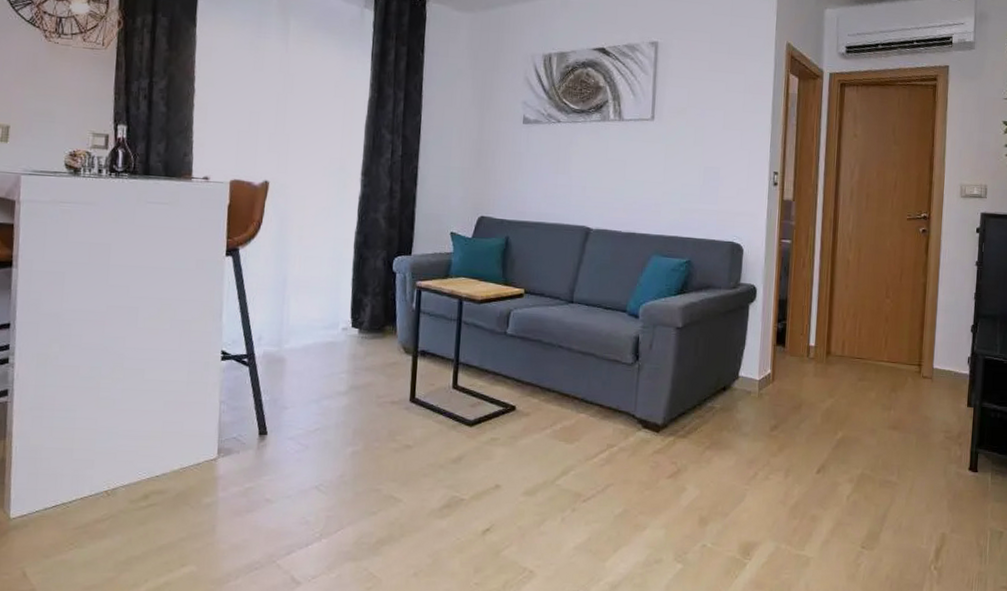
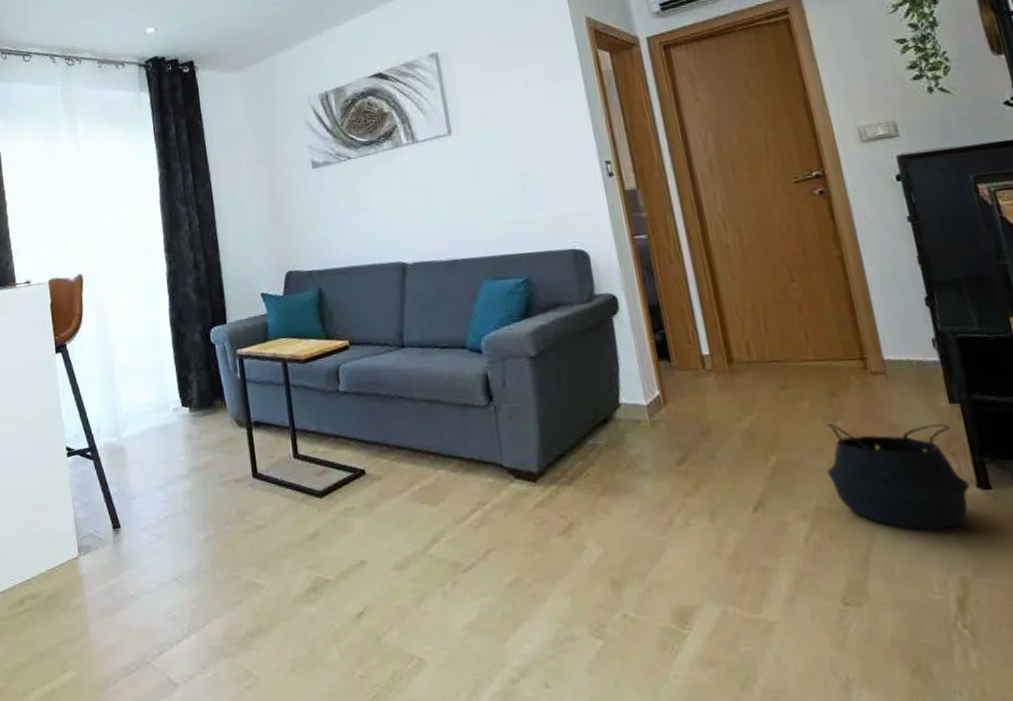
woven basket: none [874,411,964,497] -> present [826,423,970,530]

